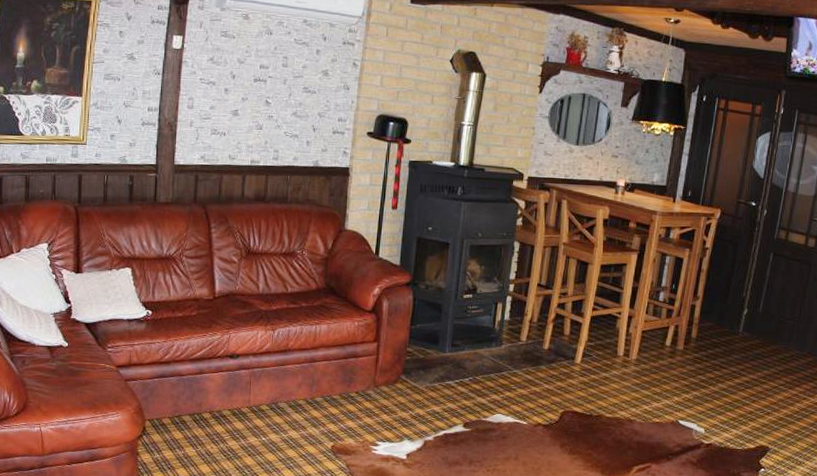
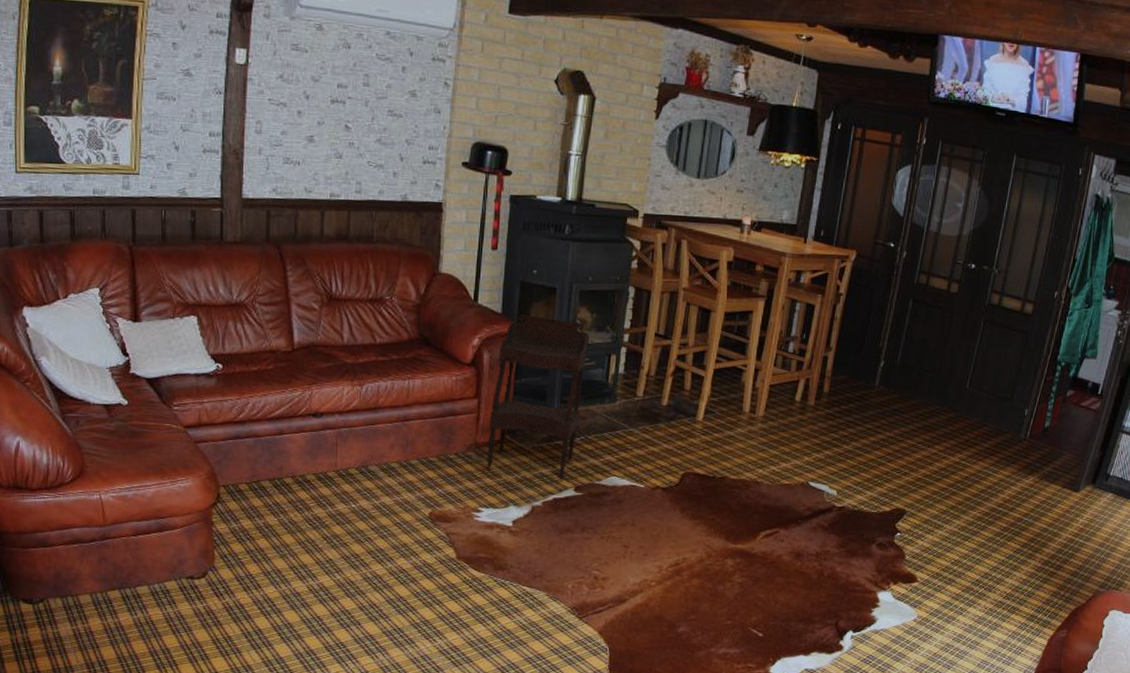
side table: none [384,267,478,415] -> present [487,315,590,478]

